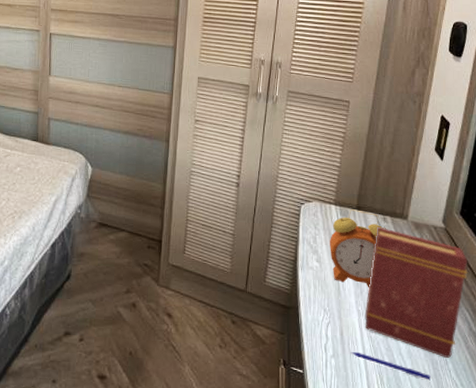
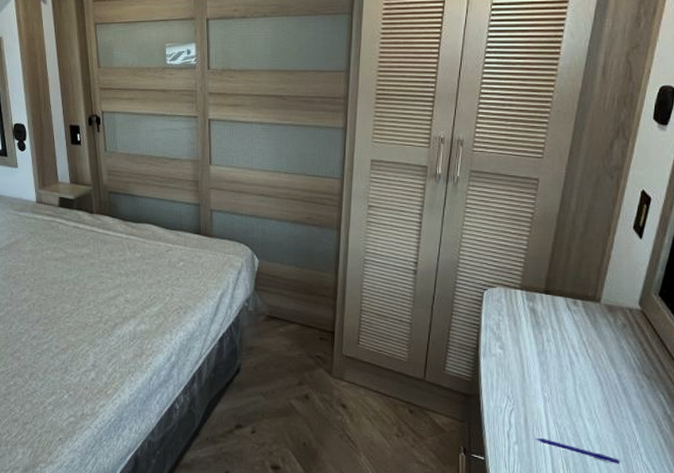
alarm clock: present [330,209,386,288] -> none [514,294,576,374]
book: present [364,226,468,358] -> none [550,310,665,442]

